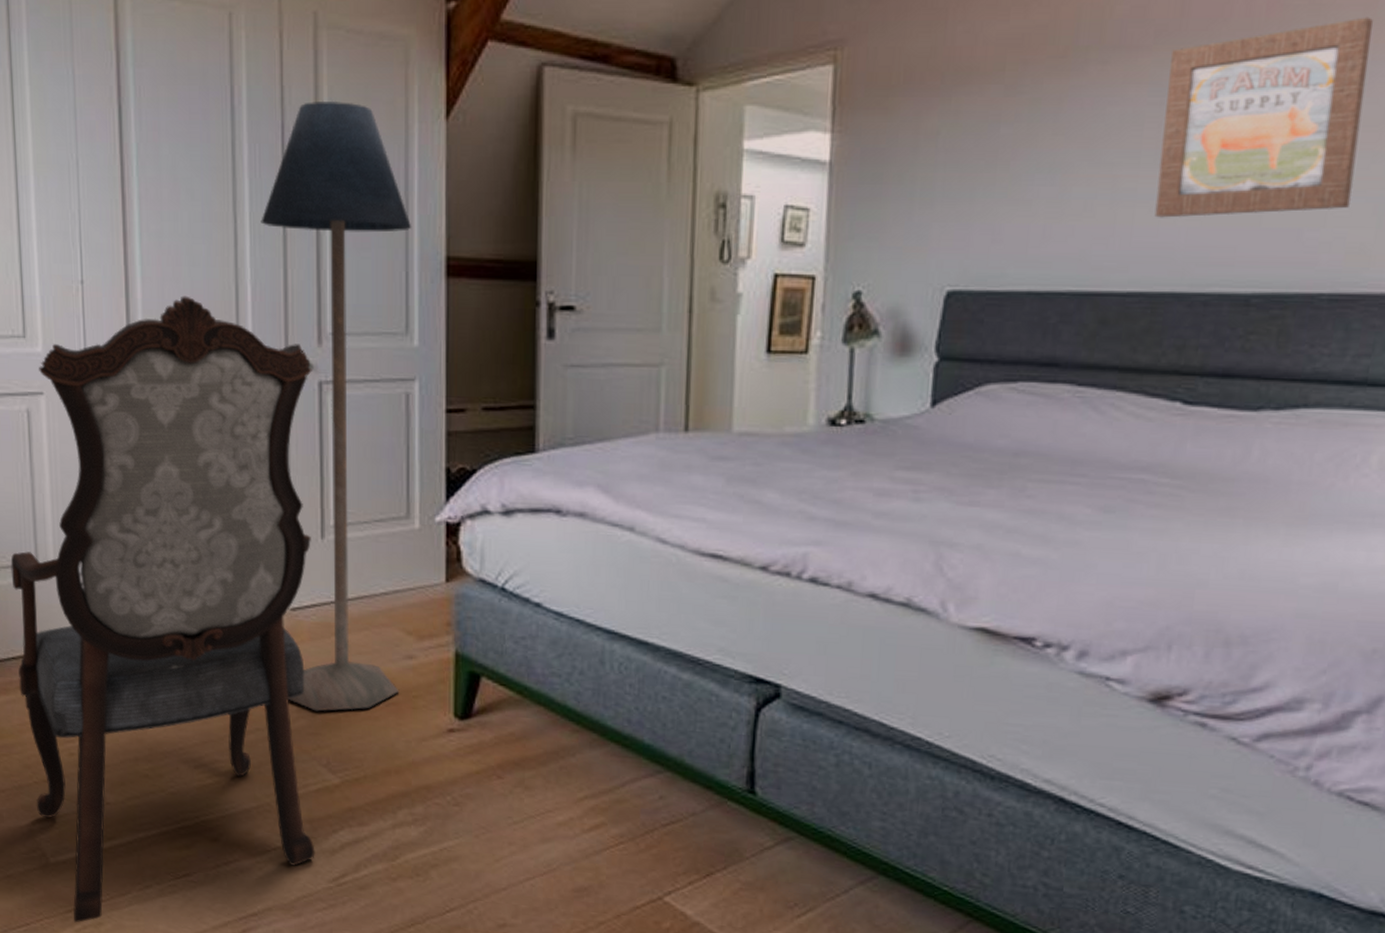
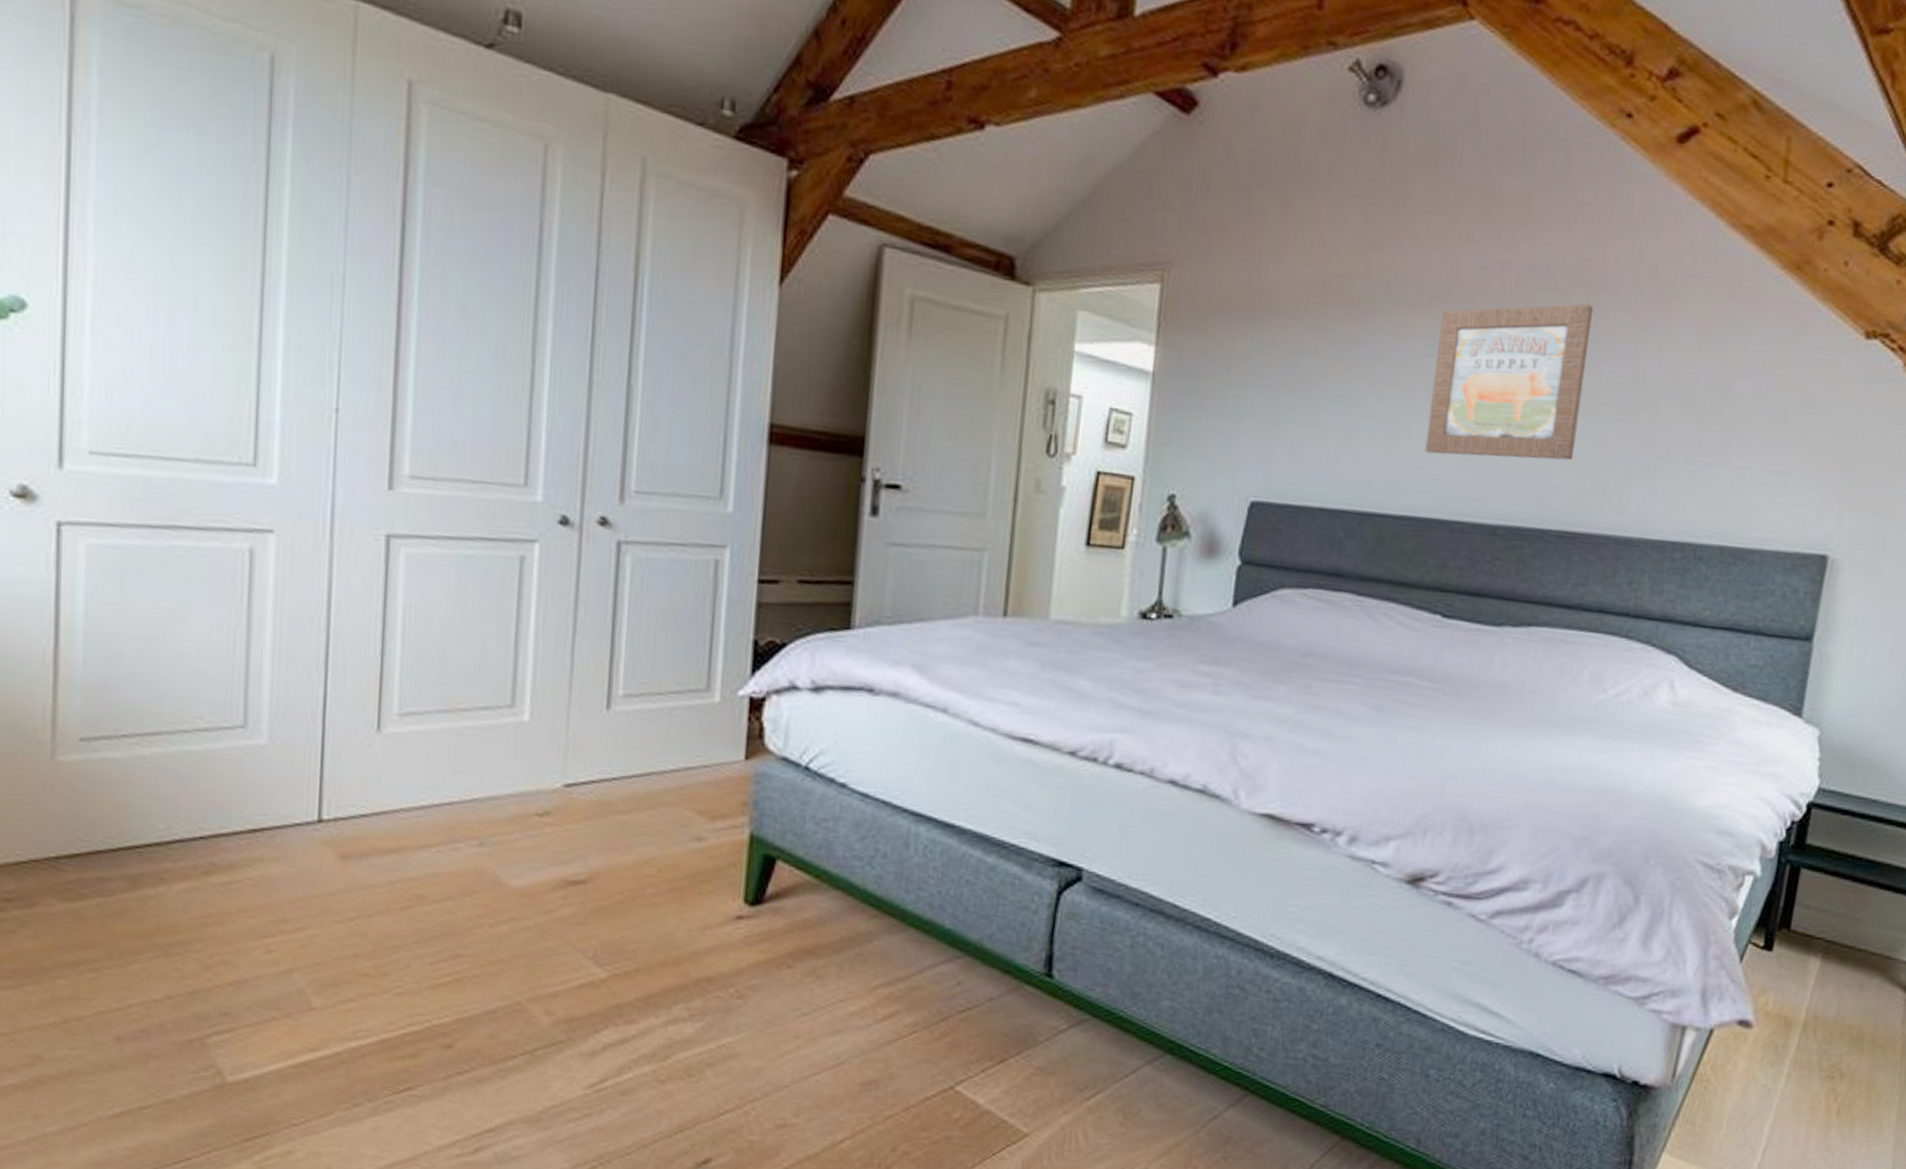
armchair: present [10,295,315,923] -> none [206,436,611,1154]
floor lamp: present [261,100,412,712] -> none [552,248,735,898]

